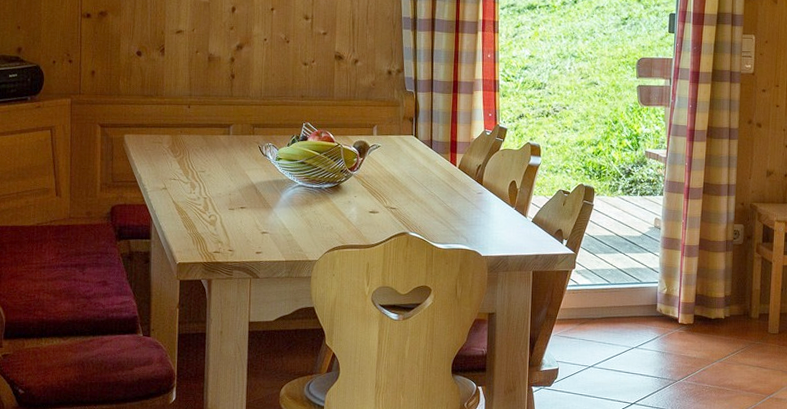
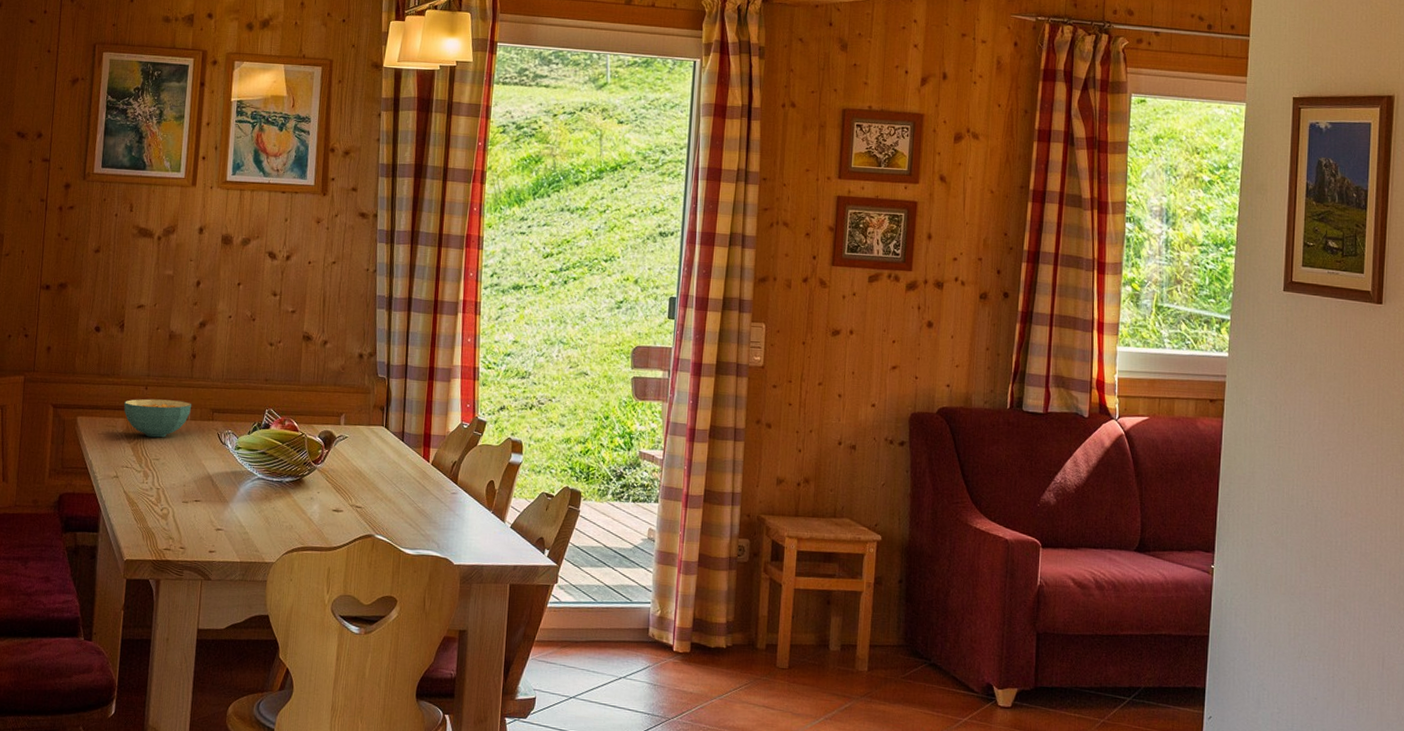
cereal bowl: none [169,116,234,152] -> present [124,398,192,438]

